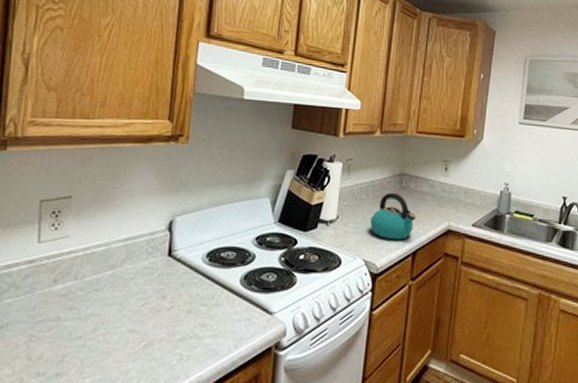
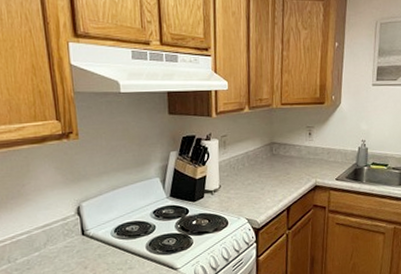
kettle: present [370,192,415,241] -> none [248,159,287,200]

